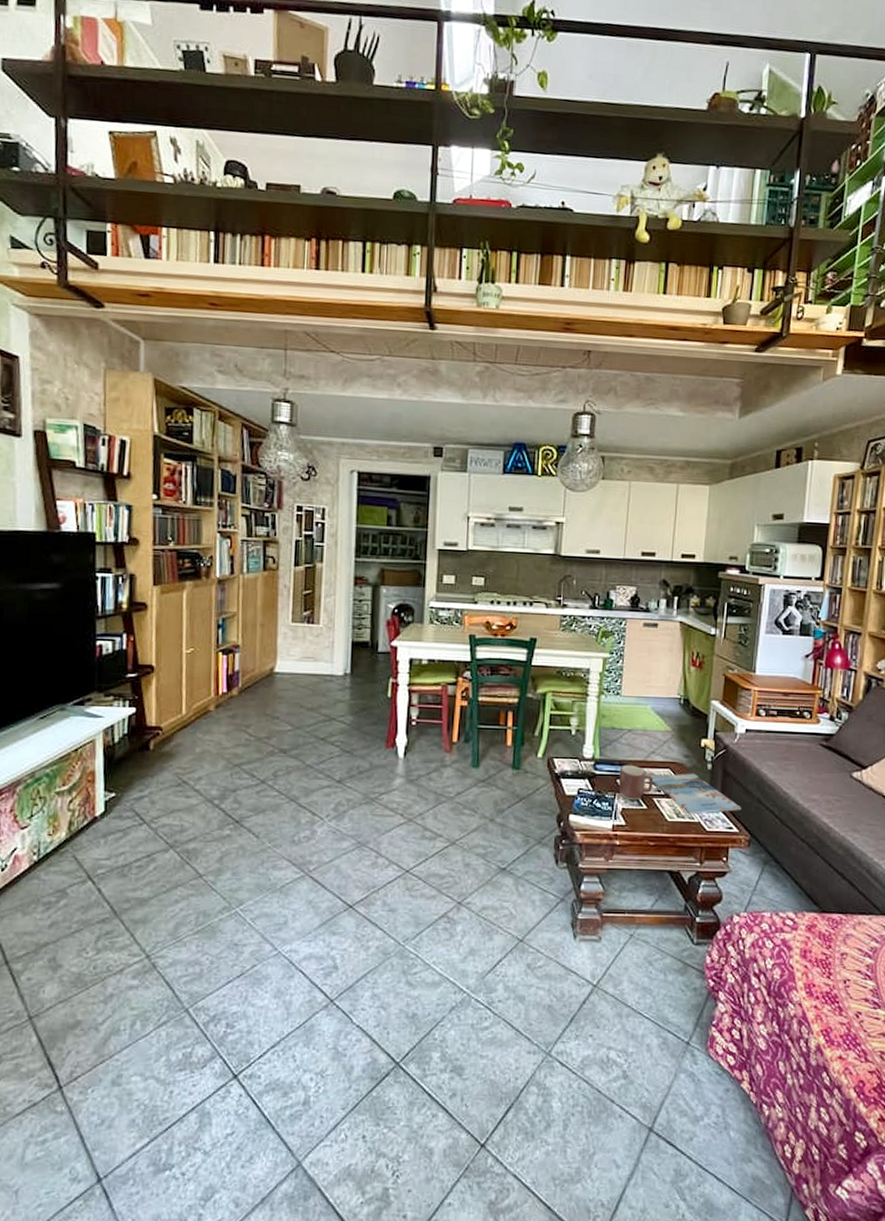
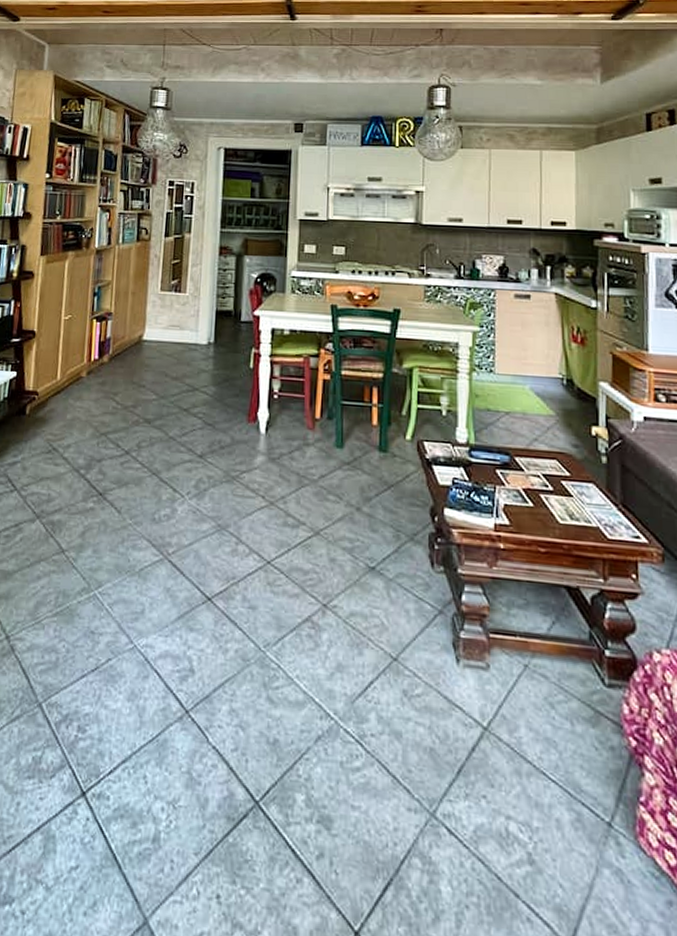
mug: present [618,764,654,800] -> none [498,452,539,496]
magazine: present [649,773,742,815] -> none [533,466,649,518]

